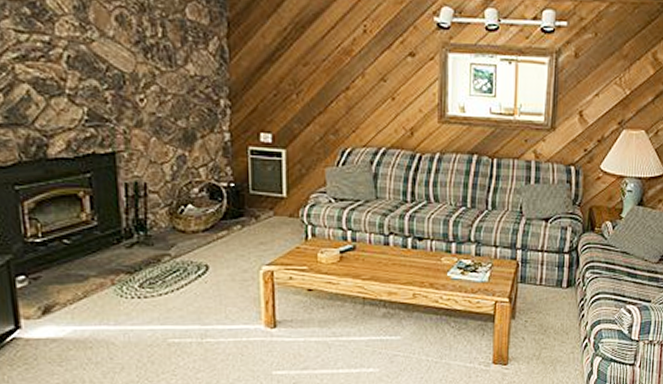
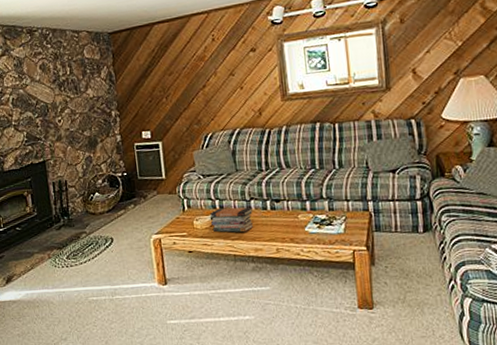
book stack: none [340,241,392,272] -> present [210,207,254,233]

